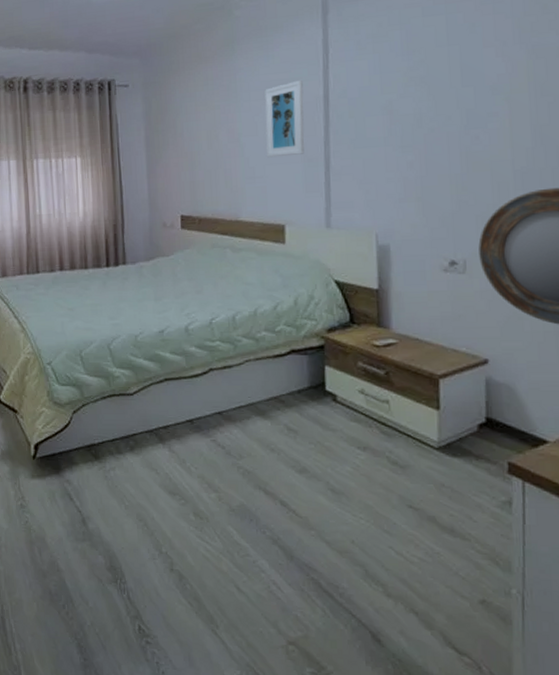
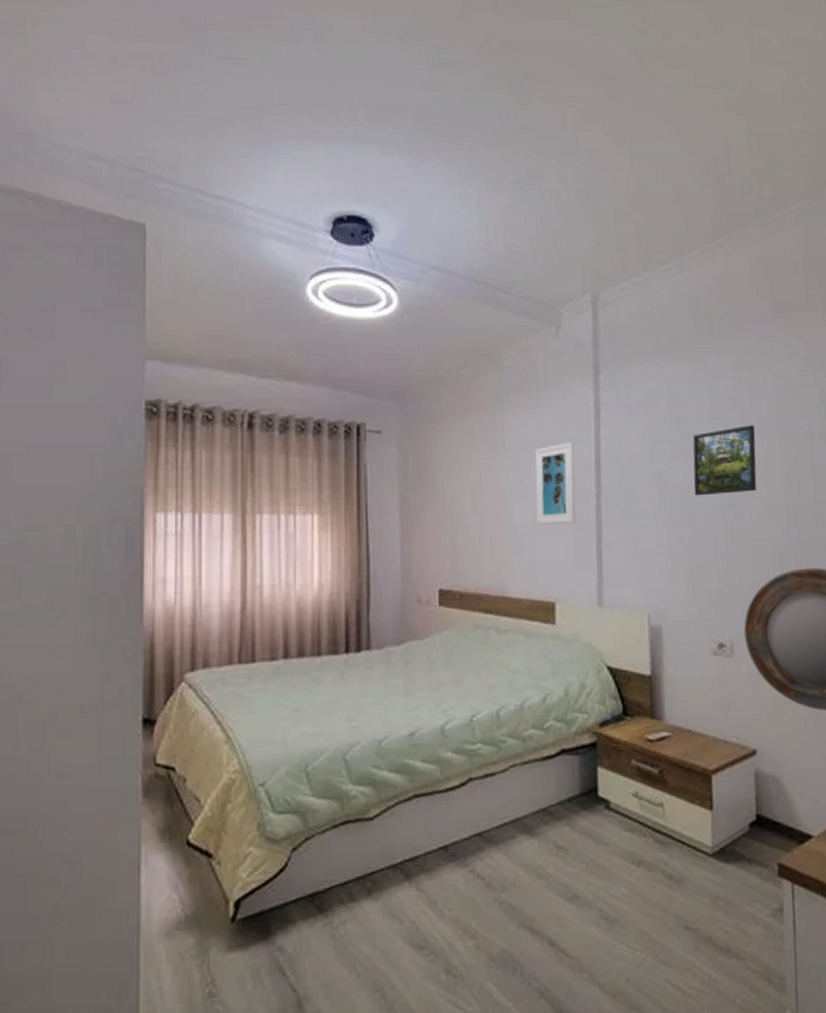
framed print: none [426,47,498,122] -> present [692,425,757,496]

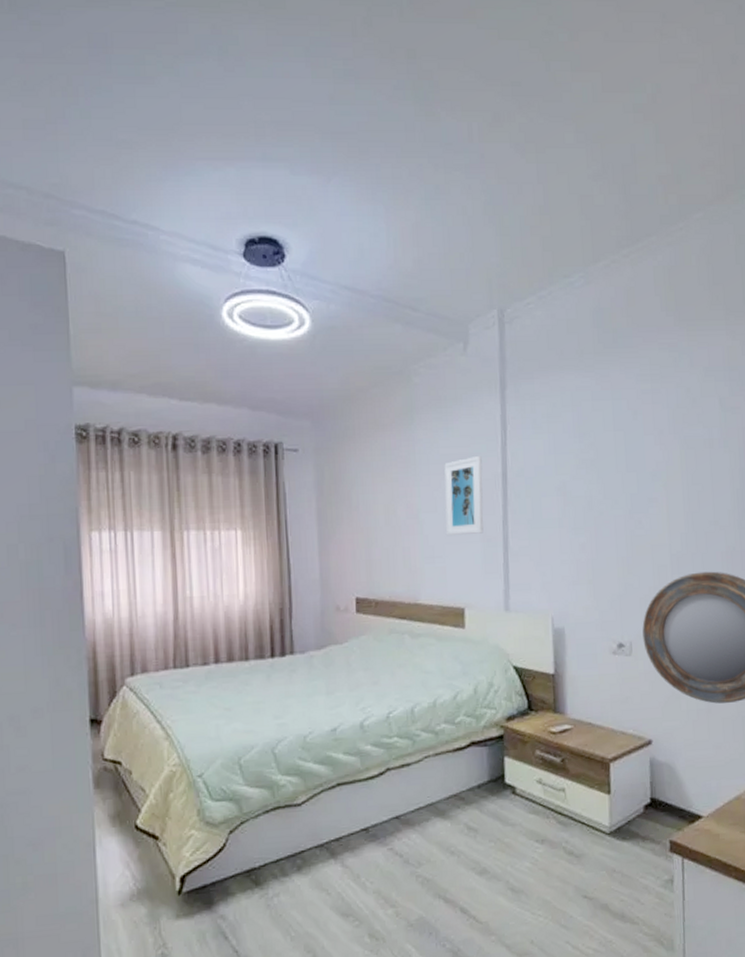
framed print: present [692,425,757,496] -> none [596,435,657,505]

